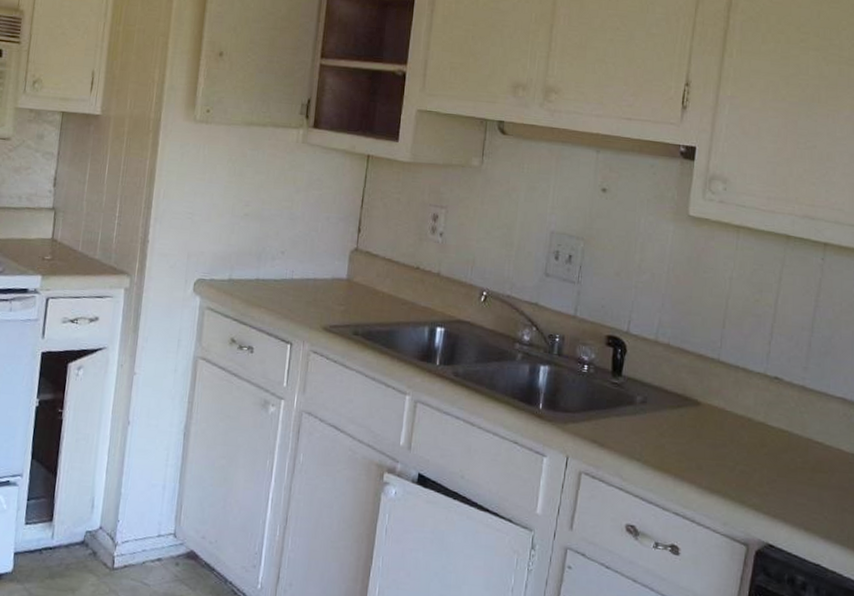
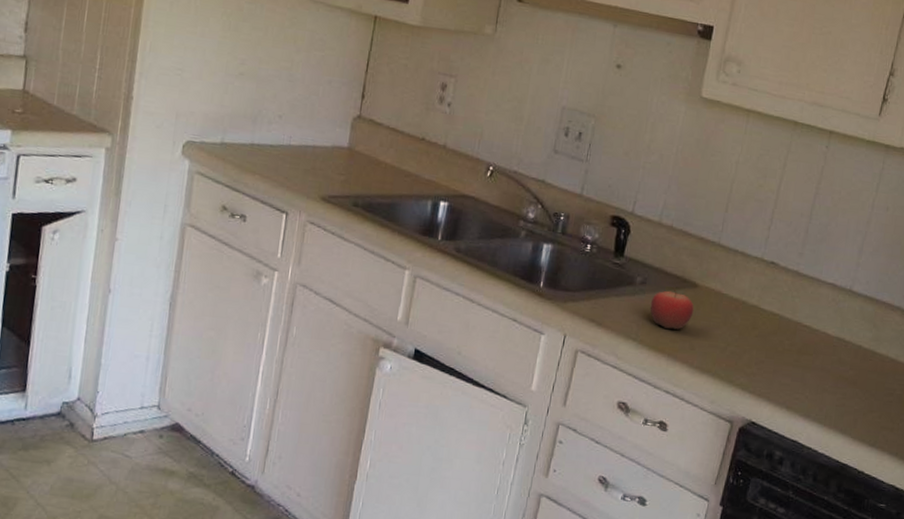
fruit: none [652,406,698,449] -> present [650,287,694,330]

